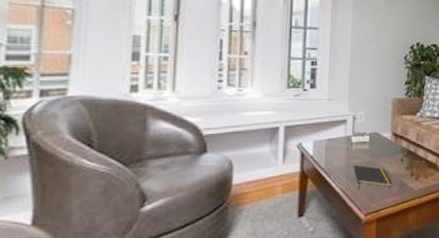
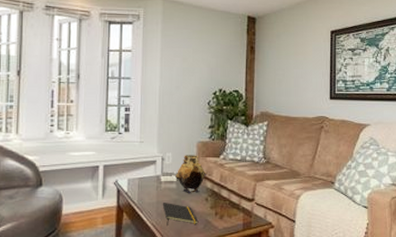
vase: none [368,113,403,155] -> present [175,155,208,194]

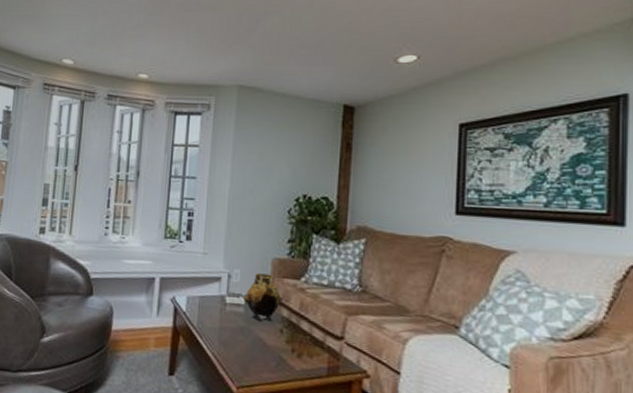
notepad: present [162,203,199,225] -> none [226,329,270,361]

